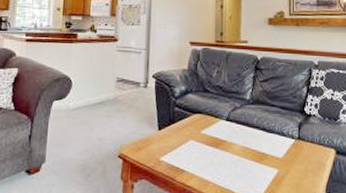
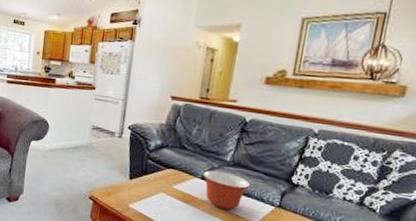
mixing bowl: none [227,110,271,148] -> present [202,170,251,210]

